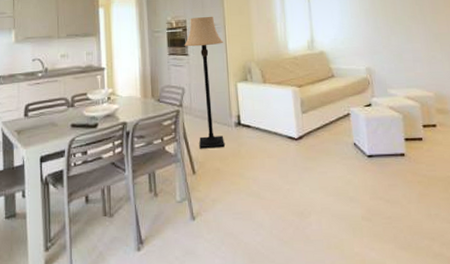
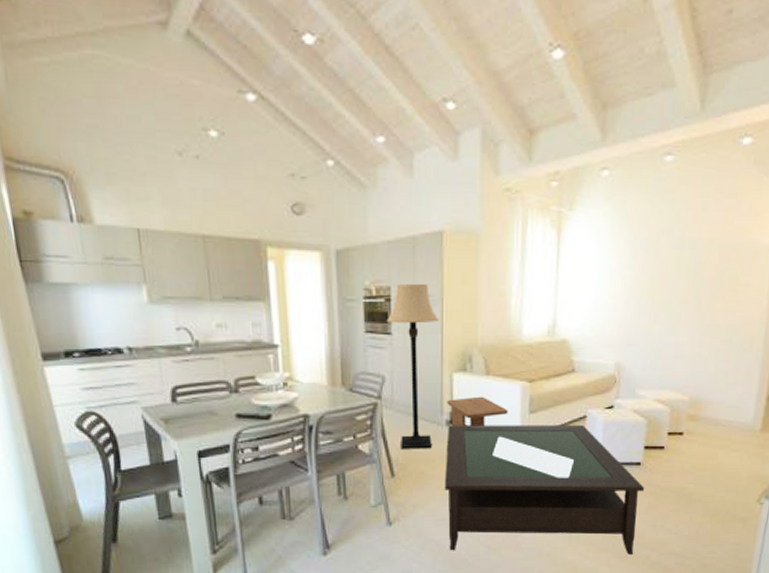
side table: none [234,100,285,127] -> present [447,396,509,426]
coffee table: none [236,121,416,245] -> present [444,424,644,555]

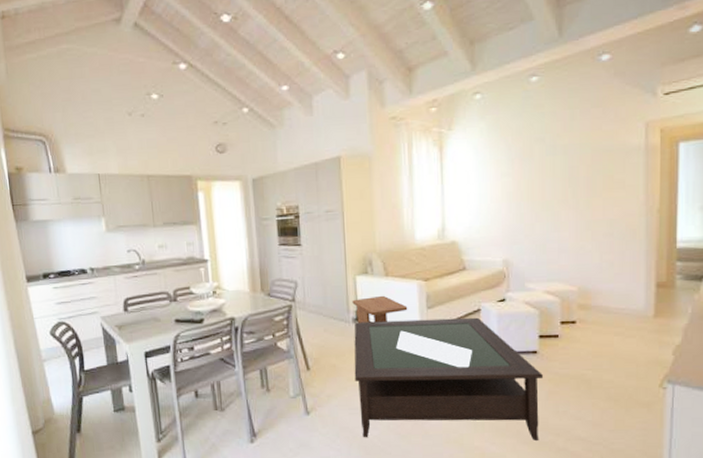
lamp: present [386,283,439,449] -> none [296,201,341,345]

